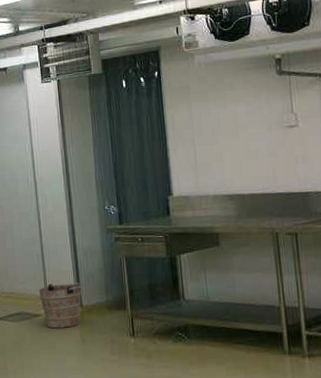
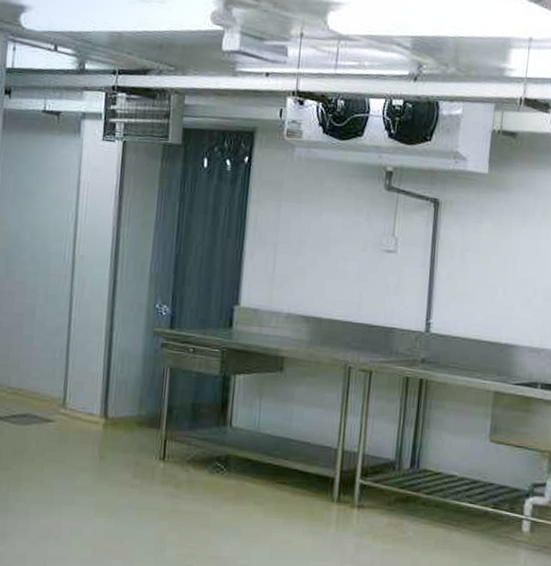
bucket: present [38,282,86,329] -> none [55,386,116,440]

